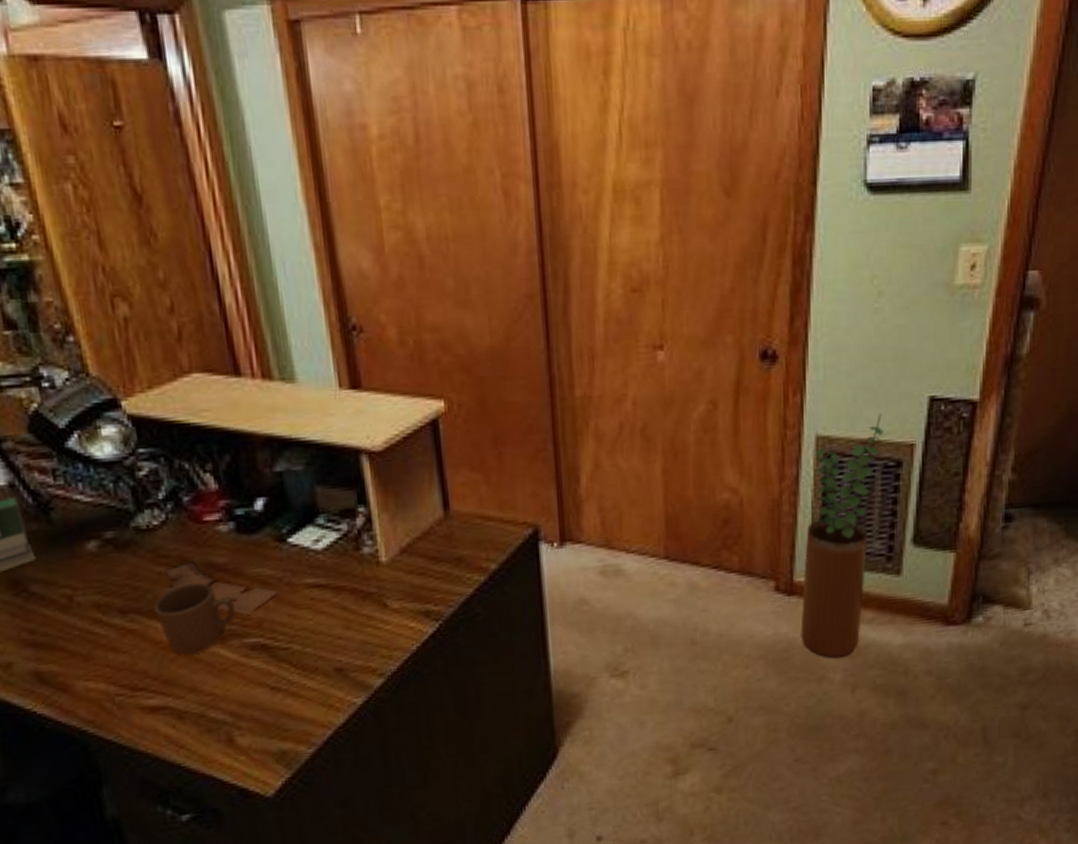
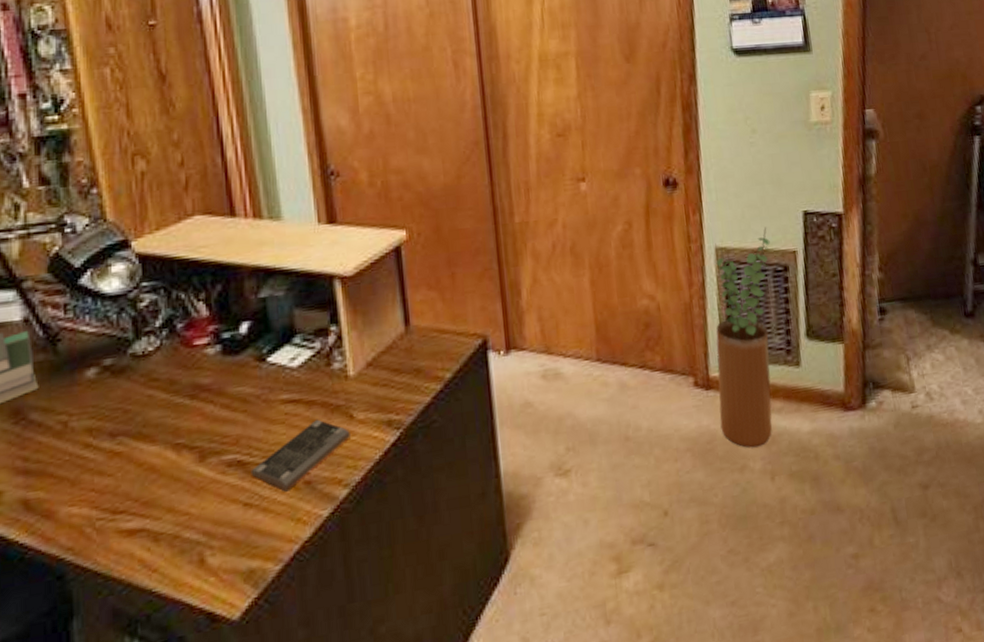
mug: present [154,582,236,655] -> none [142,403,217,475]
papers: present [163,561,279,615] -> none [151,383,256,433]
calculator: none [276,606,384,678] -> present [250,419,350,492]

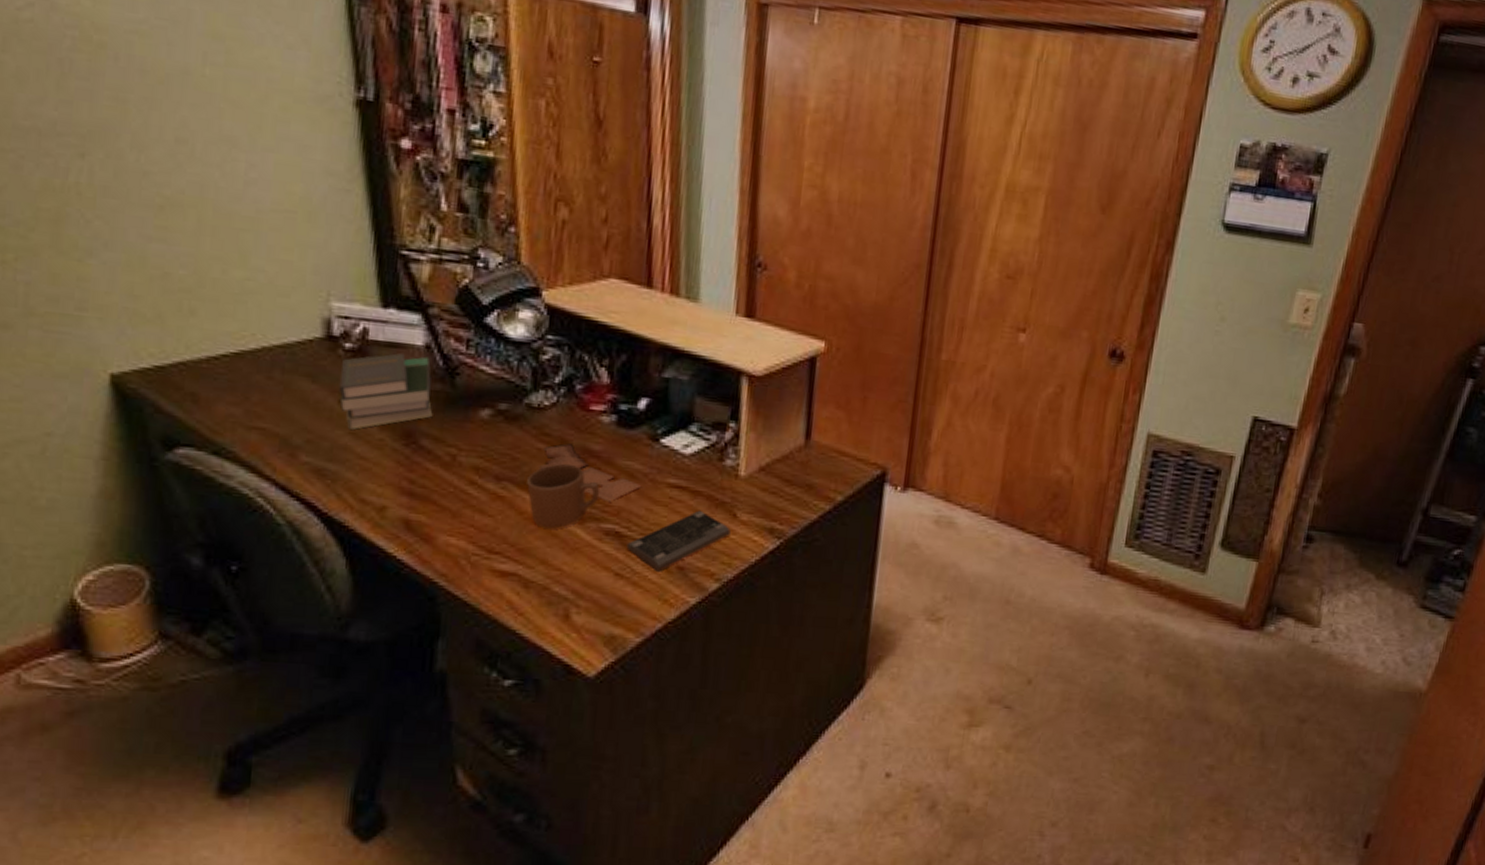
mug: none [142,403,217,475] -> present [527,463,600,529]
papers: none [151,383,256,433] -> present [538,444,642,502]
vase: present [716,227,772,448] -> none [1106,424,1209,642]

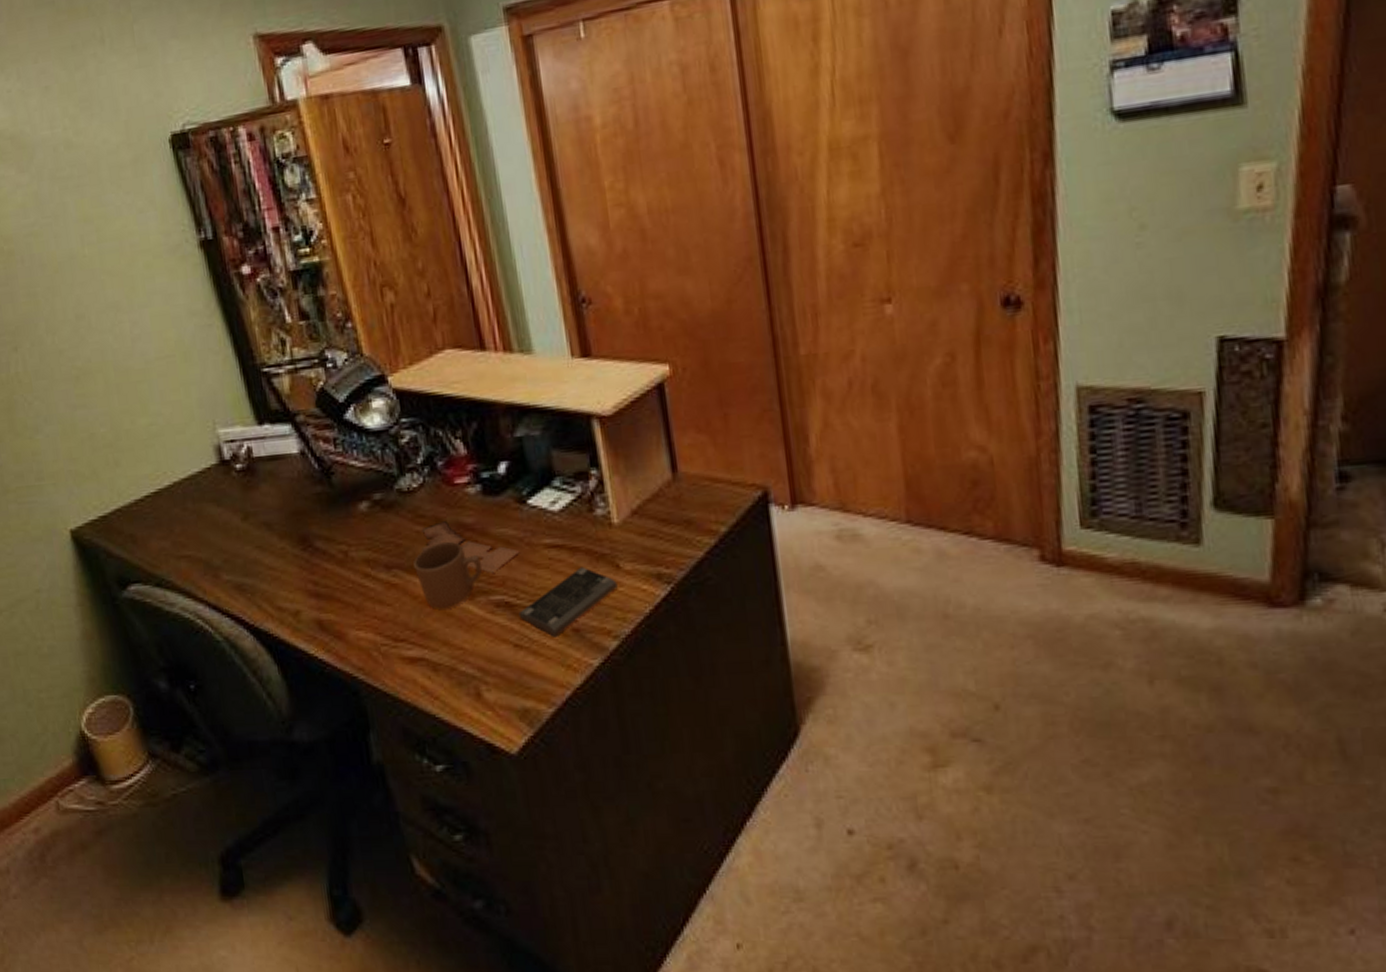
books: present [339,353,433,430] -> none [237,462,320,543]

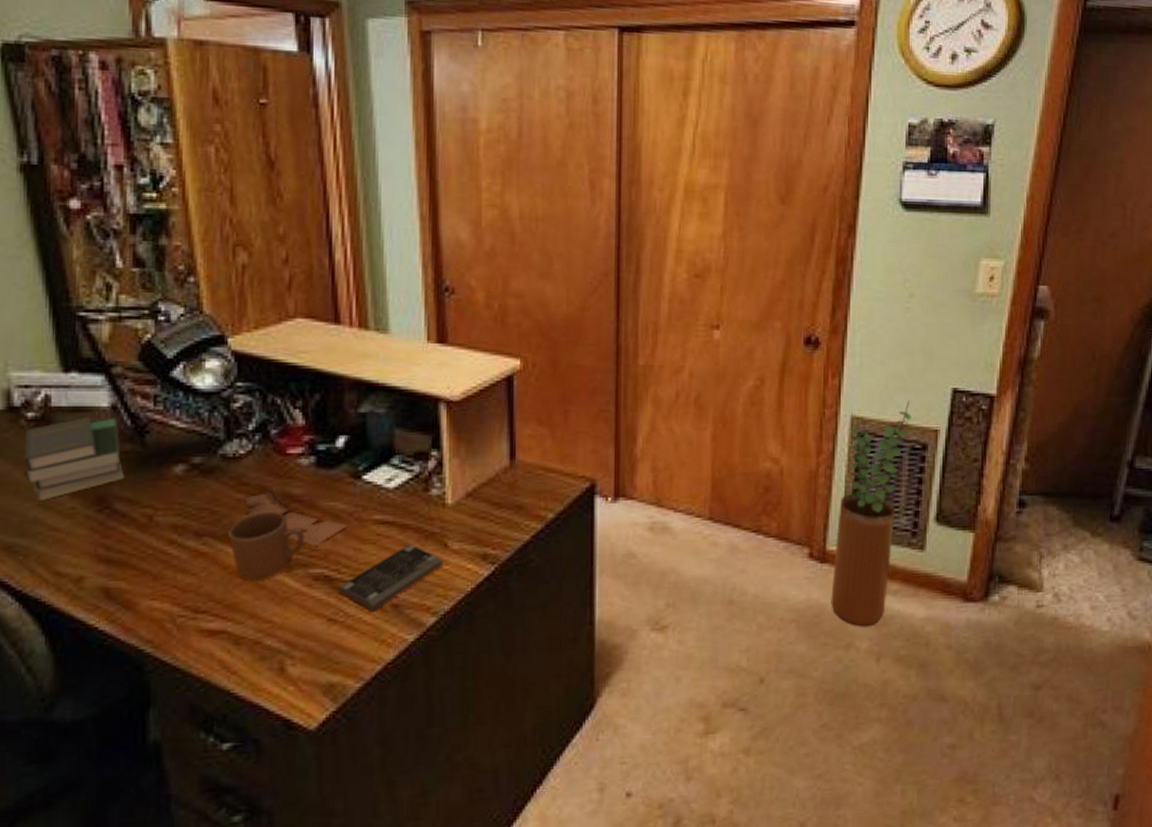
books: none [237,462,320,543] -> present [24,417,125,501]
vase: none [1073,358,1162,642] -> present [831,400,912,627]

